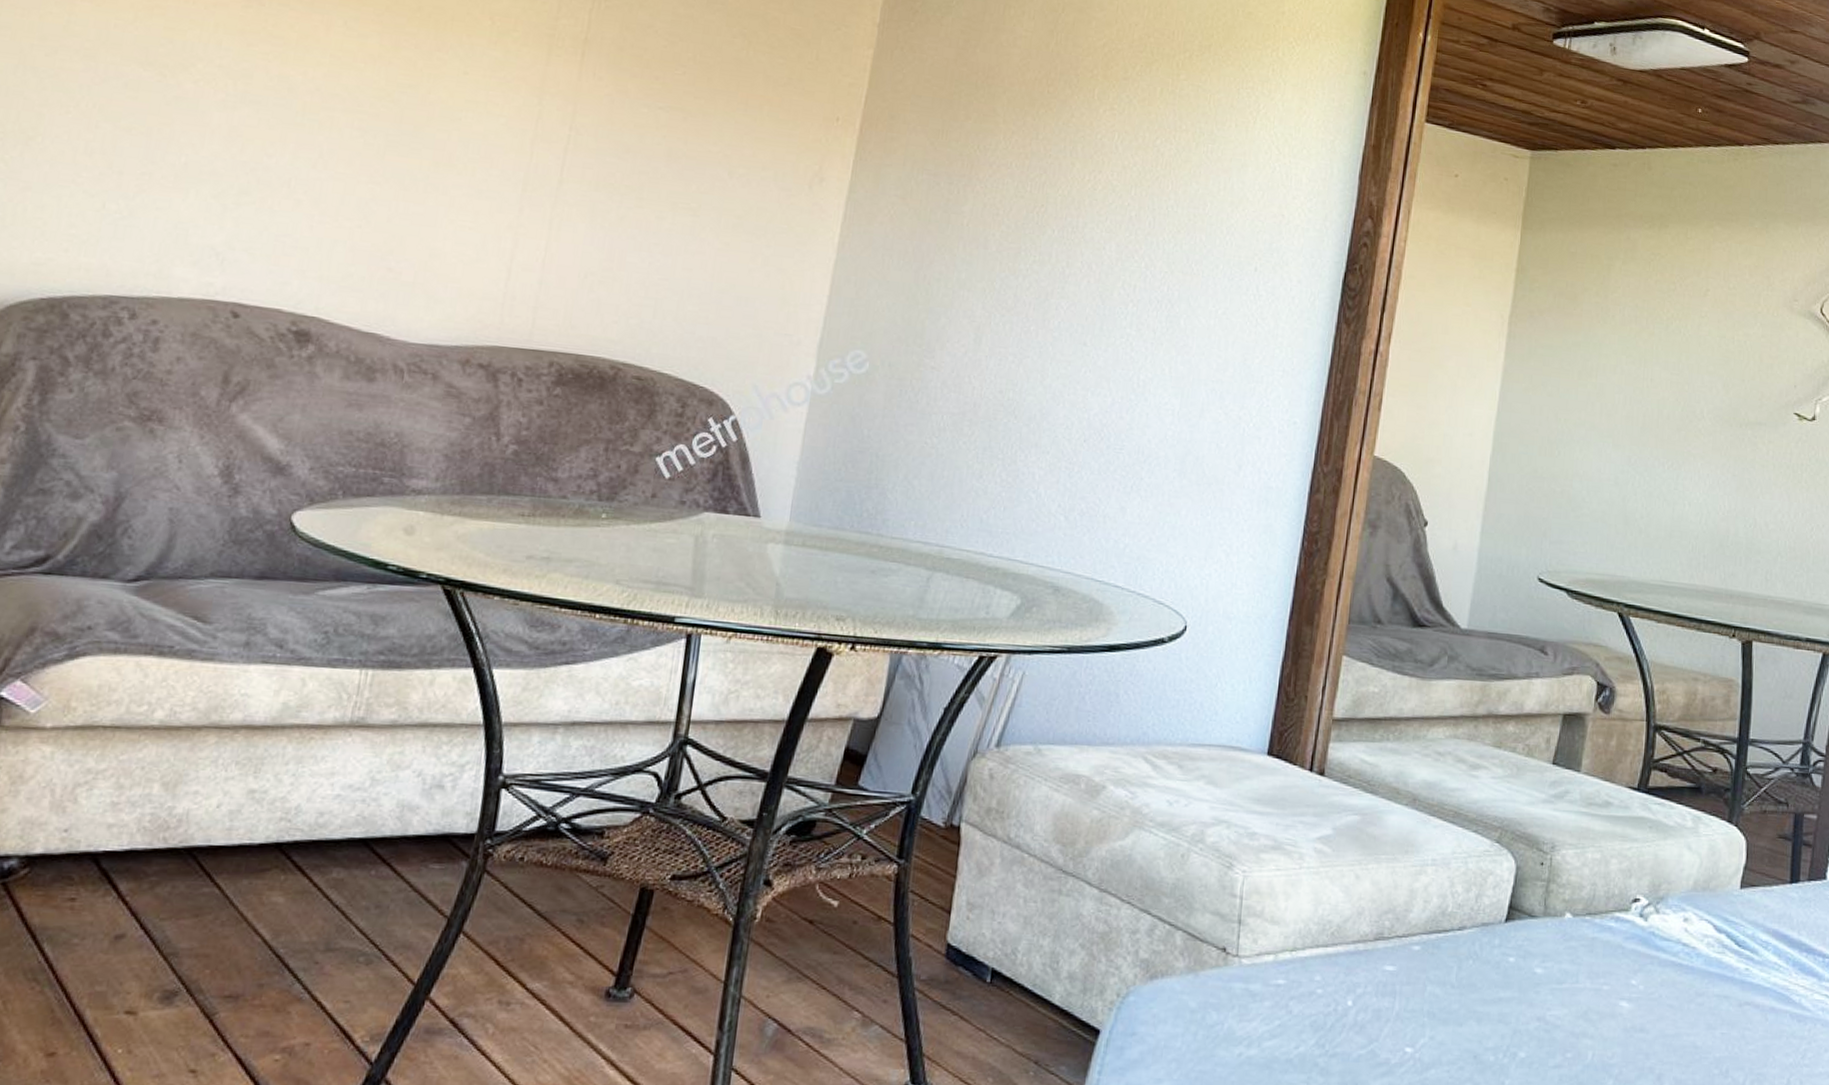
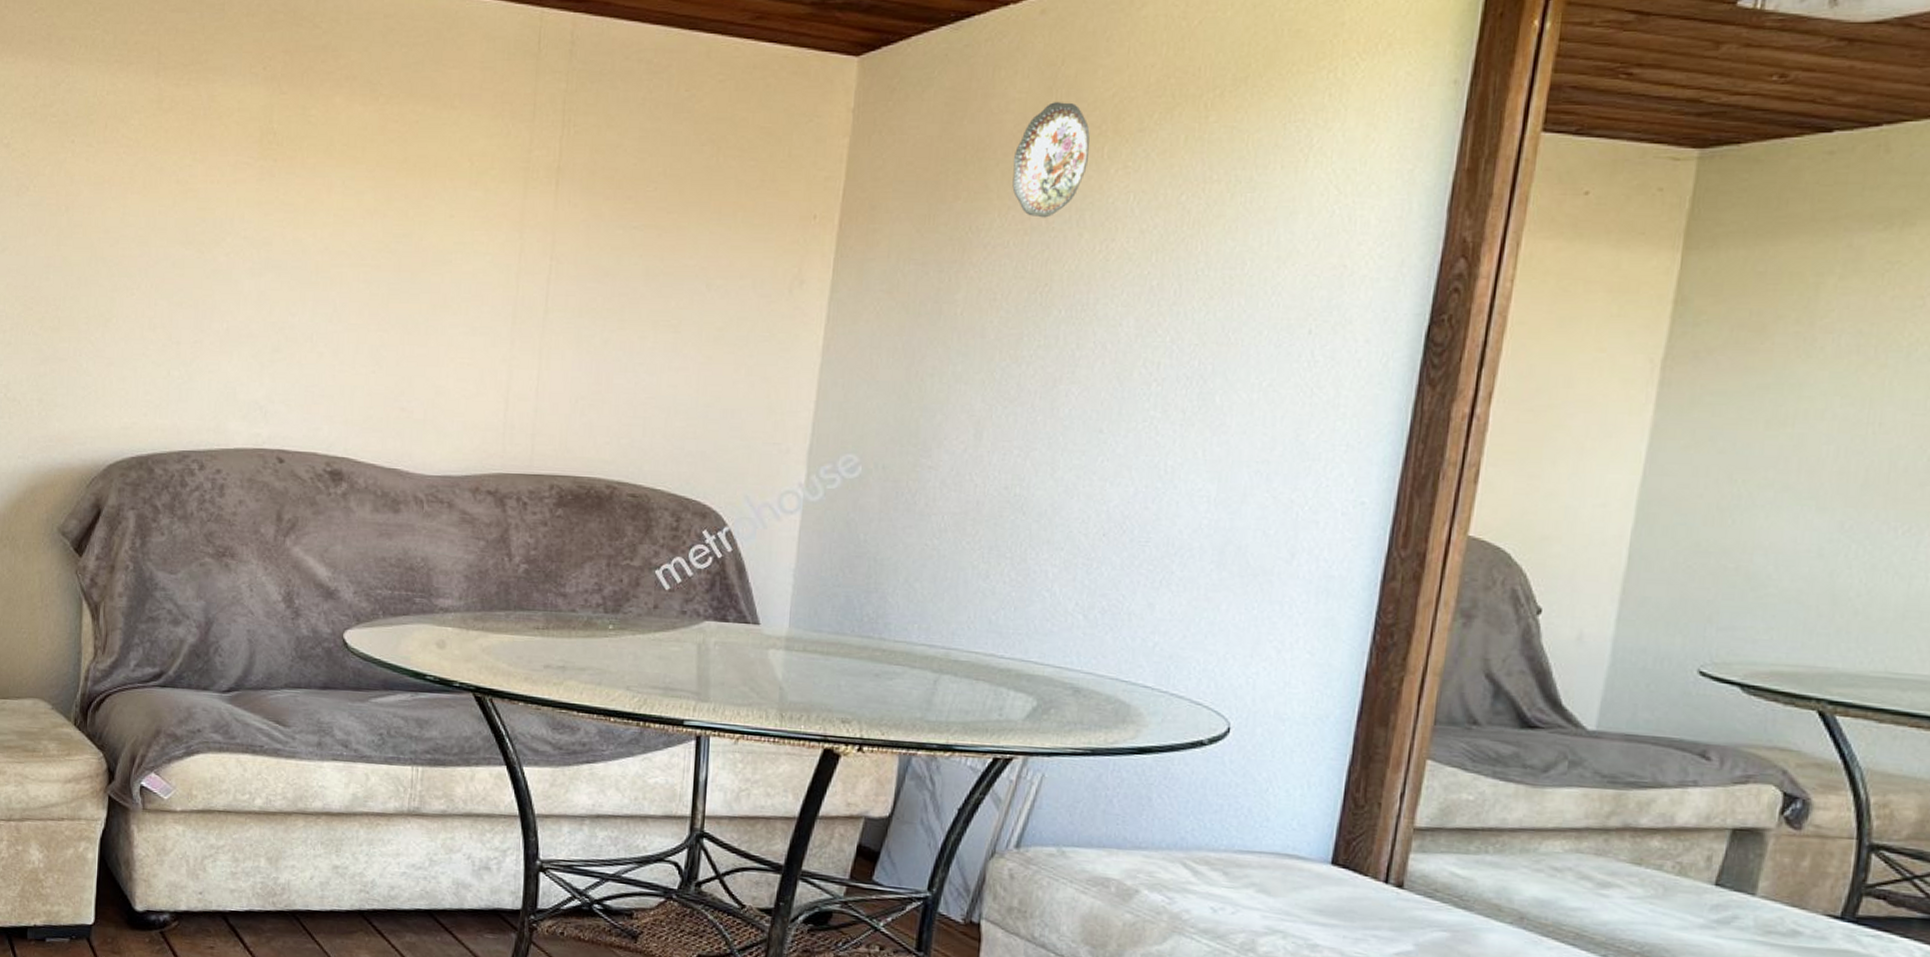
decorative plate: none [1016,43,1084,146] -> present [1012,102,1090,218]

